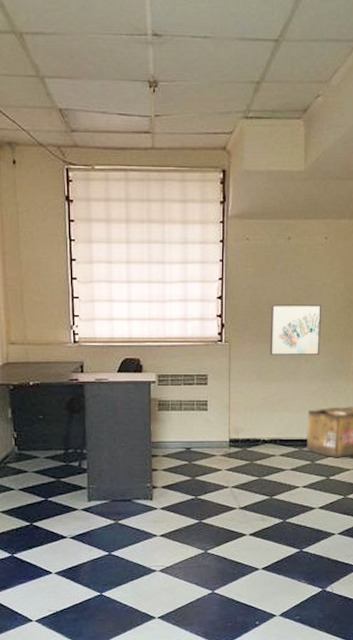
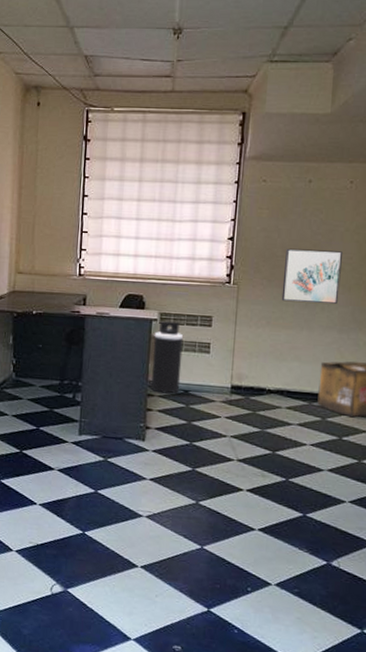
trash can: none [153,382,182,453] -> present [150,321,184,394]

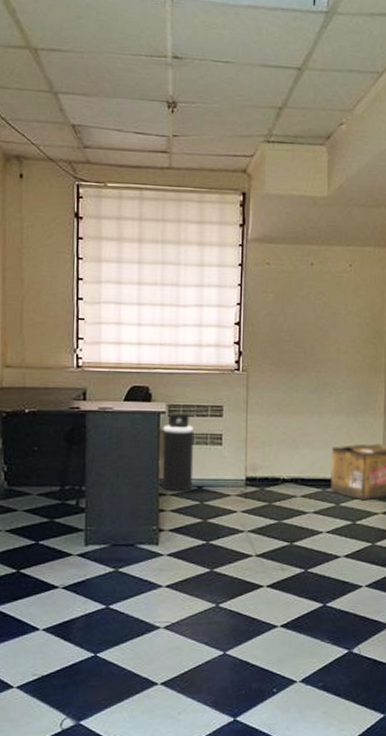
wall art: present [281,248,342,304] -> none [290,332,346,388]

